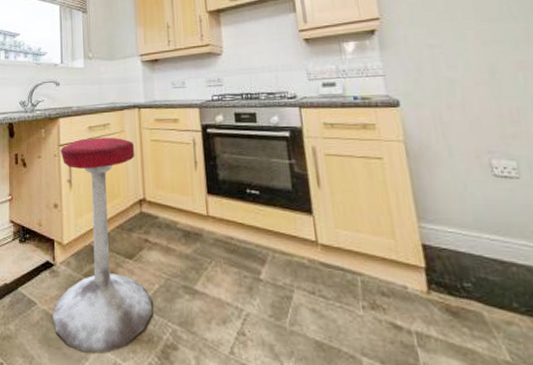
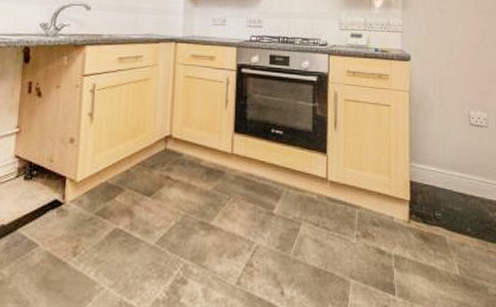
stool: present [53,137,153,353] -> none [55,70,167,293]

